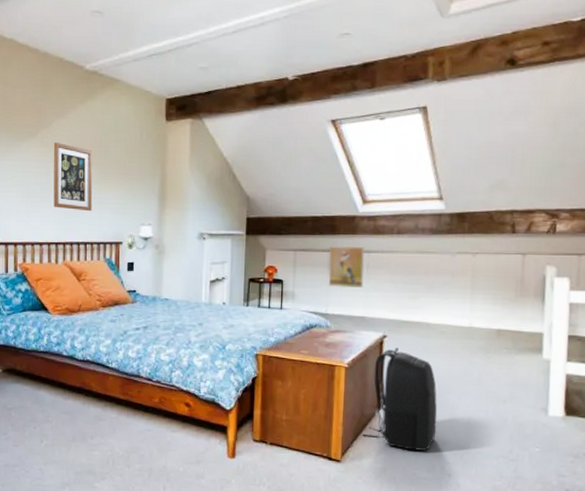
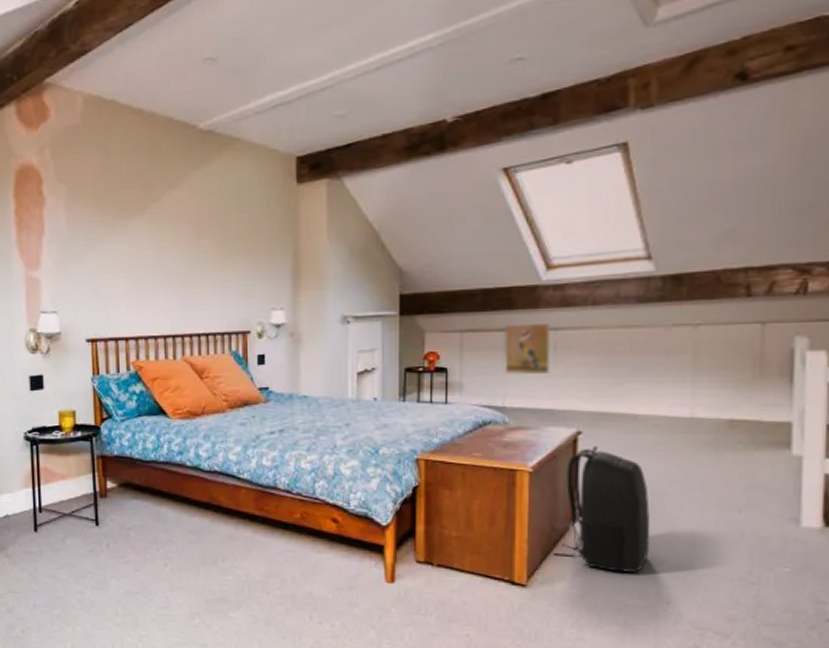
wall art: present [53,142,93,212] -> none [166,217,214,297]

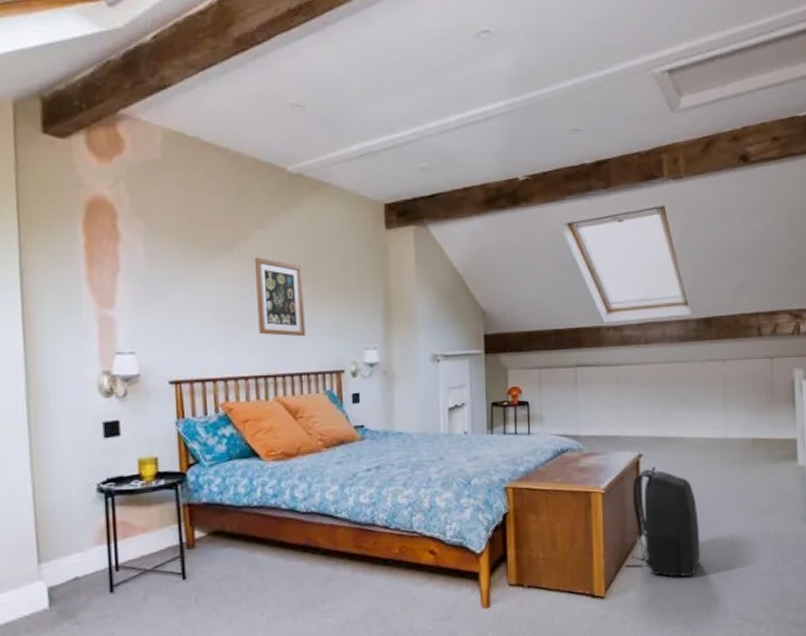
wall art: none [166,217,214,297] -> present [255,257,306,337]
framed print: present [503,323,551,375] -> none [575,360,615,407]

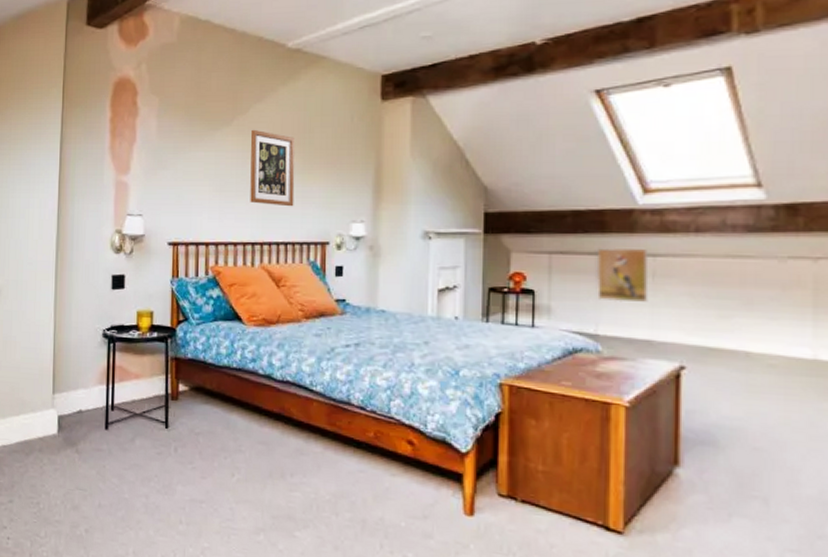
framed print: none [575,360,615,407] -> present [596,247,649,302]
backpack: present [625,467,701,577] -> none [654,383,769,530]

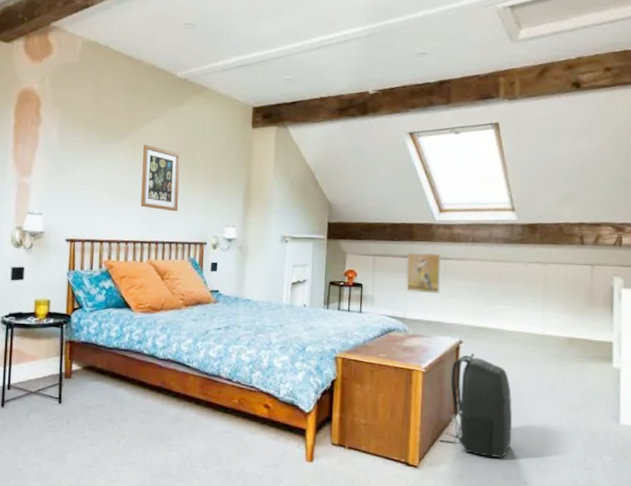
backpack: none [654,383,769,530] -> present [439,353,513,458]

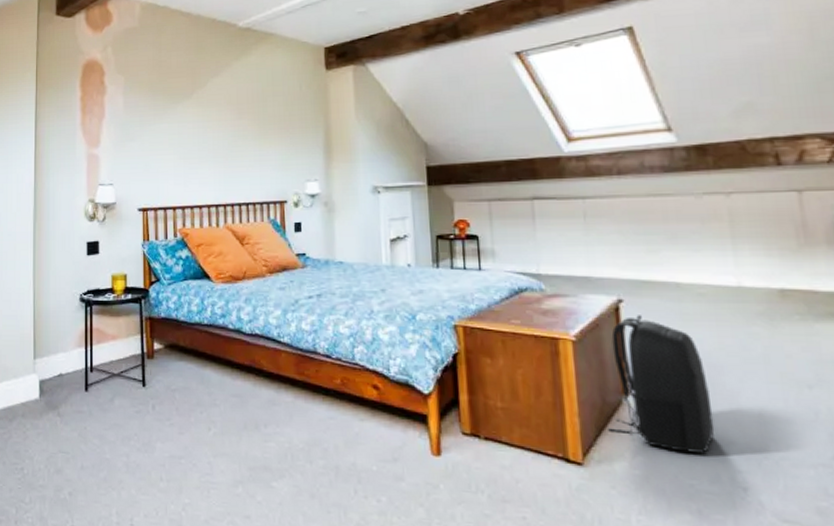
wall art: present [140,144,180,212] -> none [210,101,253,170]
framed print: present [406,252,441,294] -> none [532,192,583,243]

